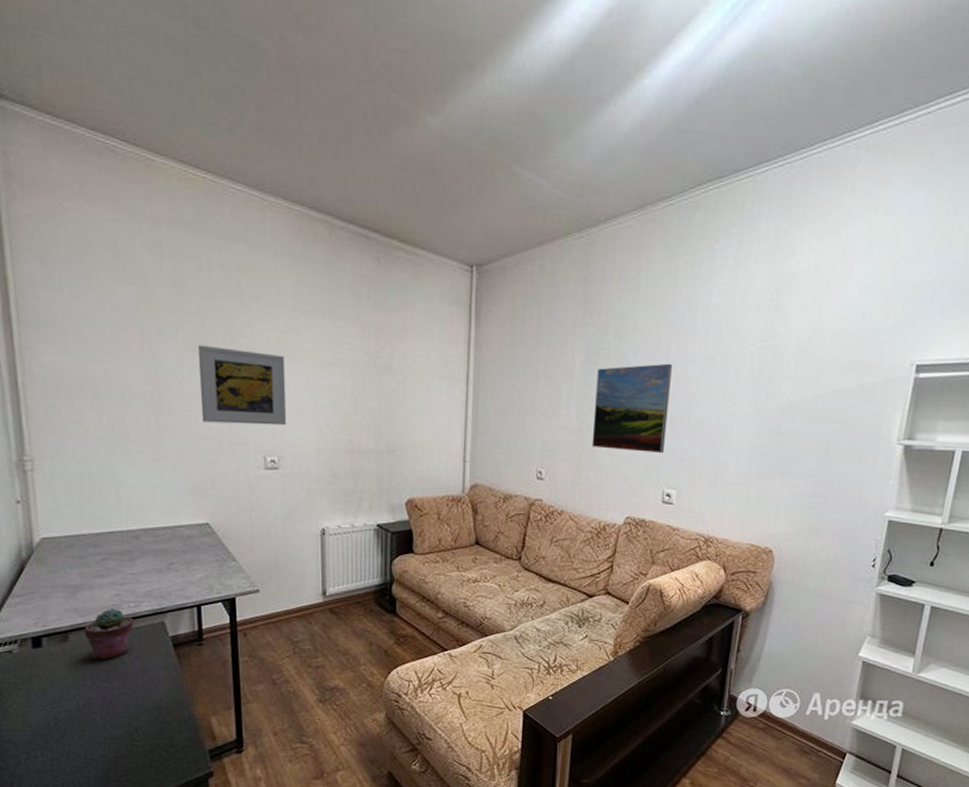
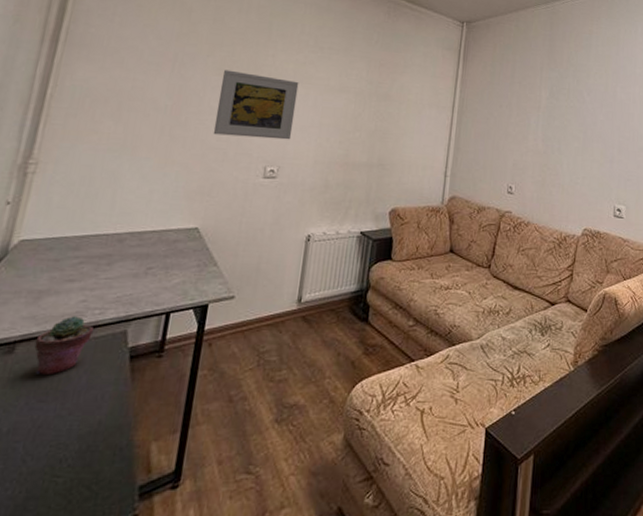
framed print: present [591,363,672,454] -> none [554,102,618,175]

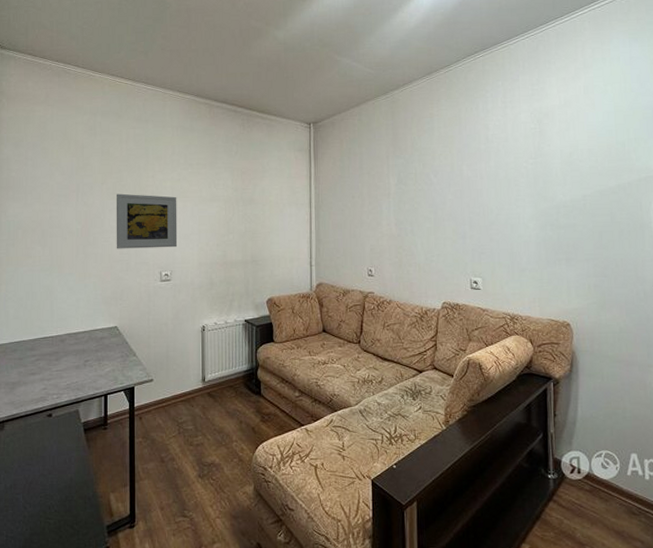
potted succulent: present [34,316,93,376] -> none [17,401,55,446]

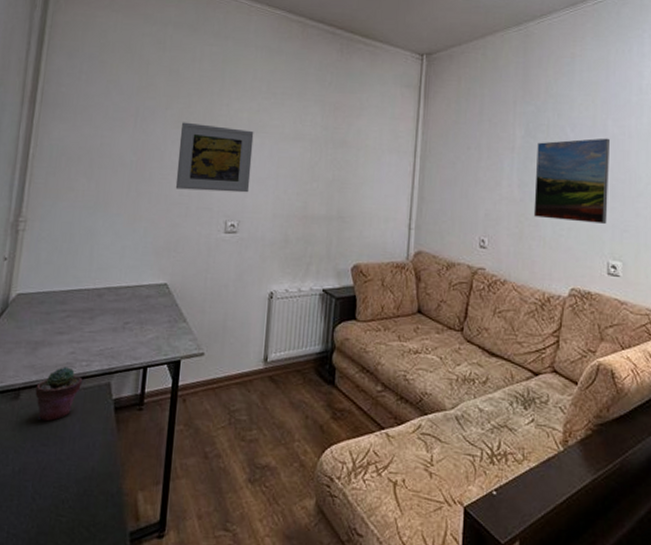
potted succulent: none [17,401,55,446] -> present [35,367,82,422]
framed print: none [408,180,468,250] -> present [533,138,610,225]

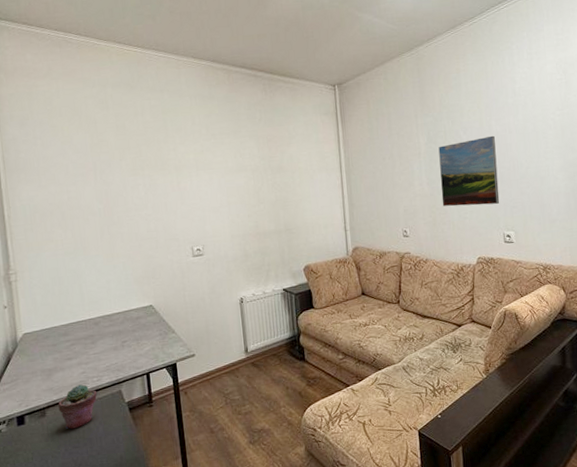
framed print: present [175,122,254,193] -> none [136,169,207,227]

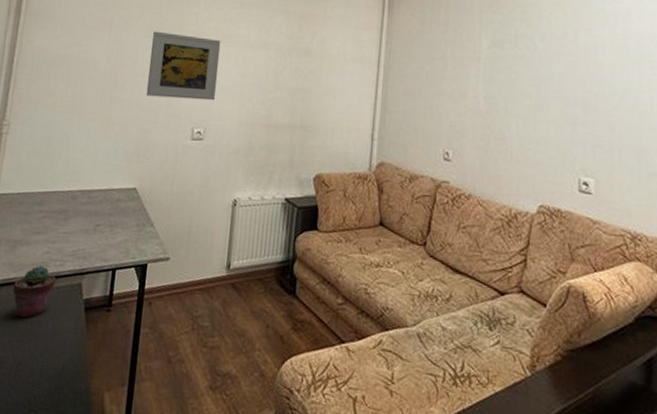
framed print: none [136,169,207,227] -> present [146,31,221,101]
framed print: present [438,135,500,207] -> none [500,48,581,139]

